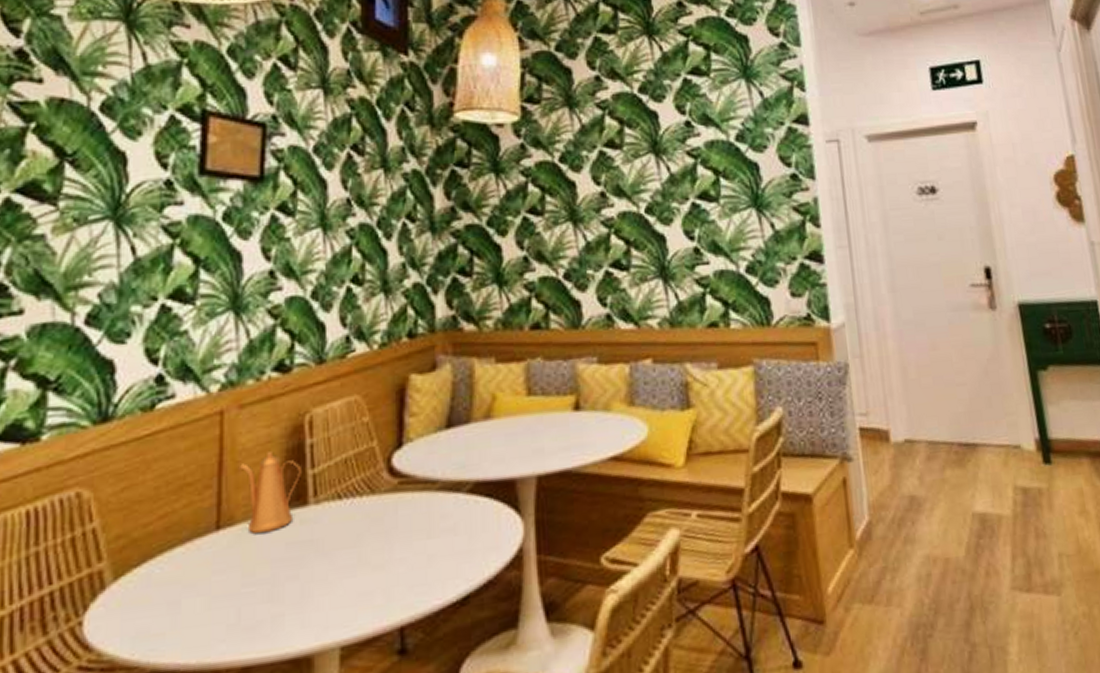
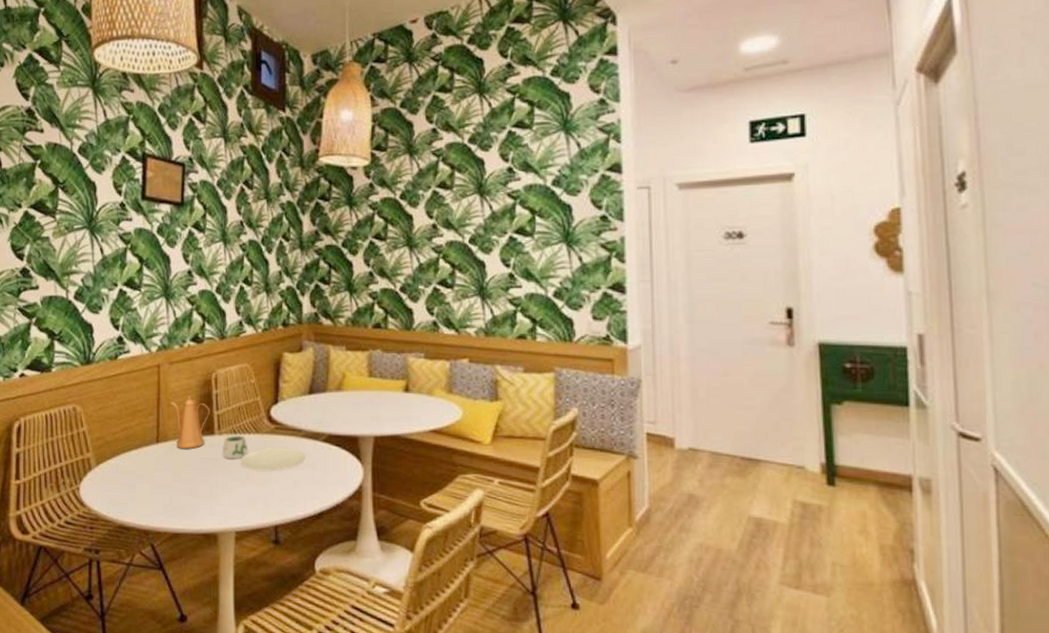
mug: none [321,500,360,539] -> present [223,435,248,460]
plate: none [348,508,443,551] -> present [240,447,306,472]

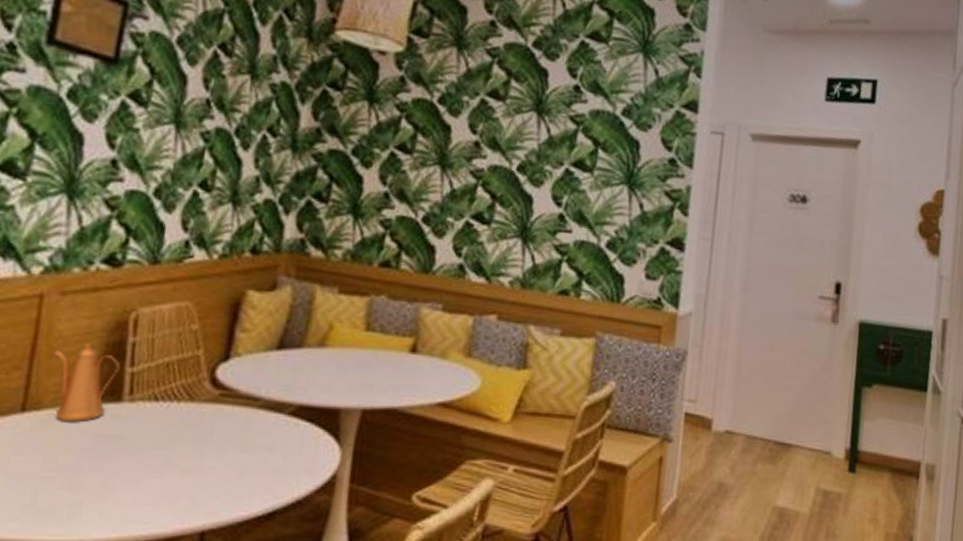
mug: present [223,435,248,460] -> none [132,403,175,438]
plate: present [240,447,306,472] -> none [159,421,261,456]

